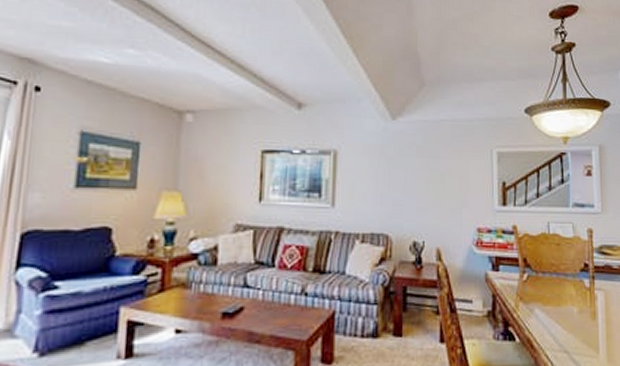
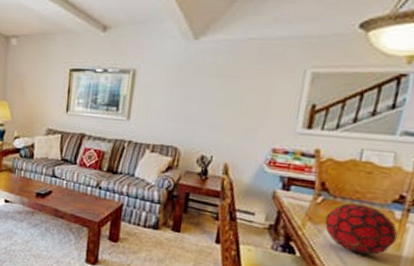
decorative orb: none [533,277,591,329] -> present [324,203,399,255]

